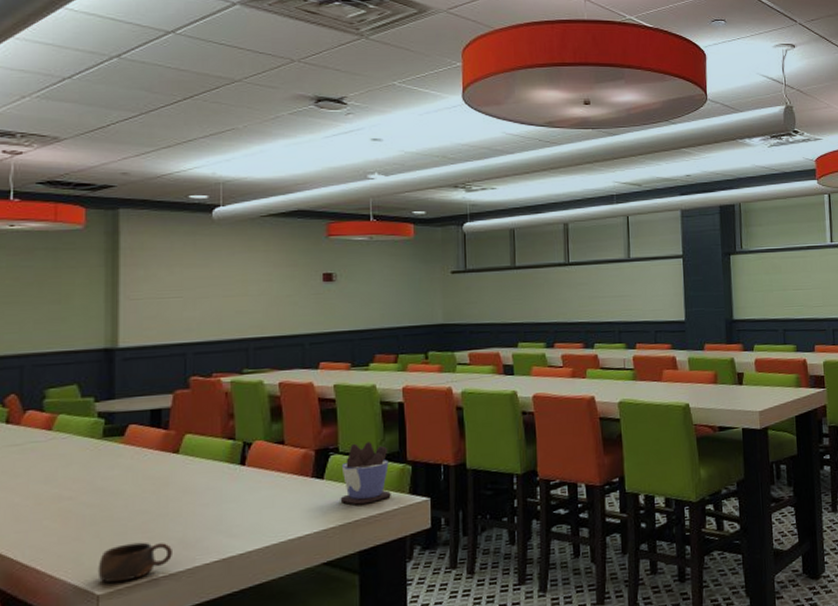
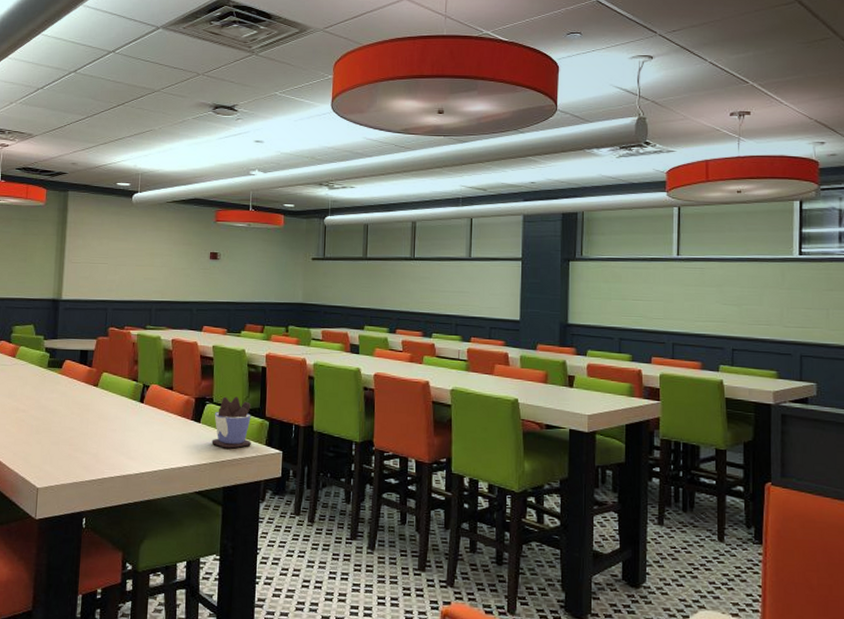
cup: present [97,542,172,583] -> none [38,452,89,481]

